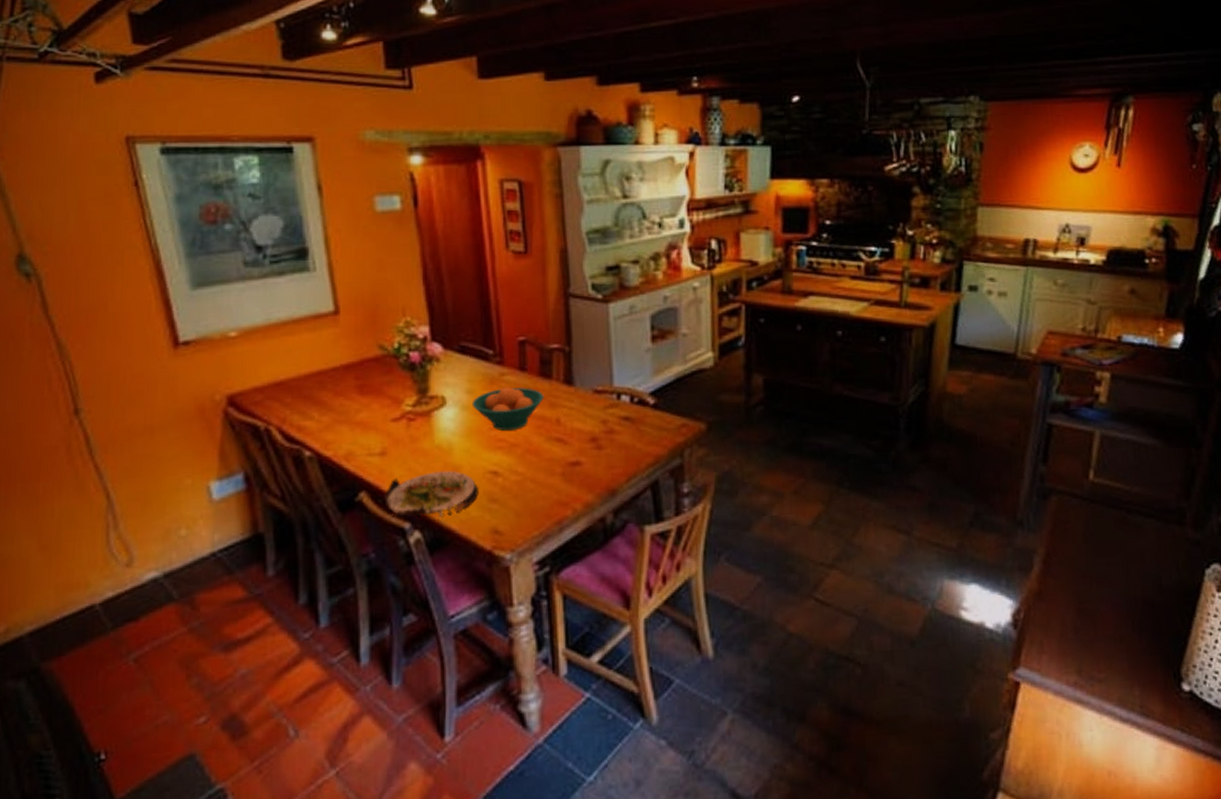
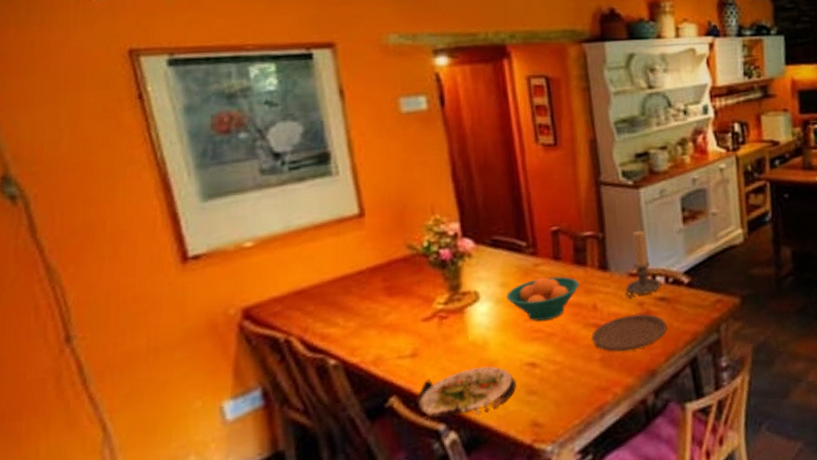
plate: none [554,431,629,469] -> present [592,313,667,352]
candle holder: none [589,347,626,415] -> present [625,231,661,298]

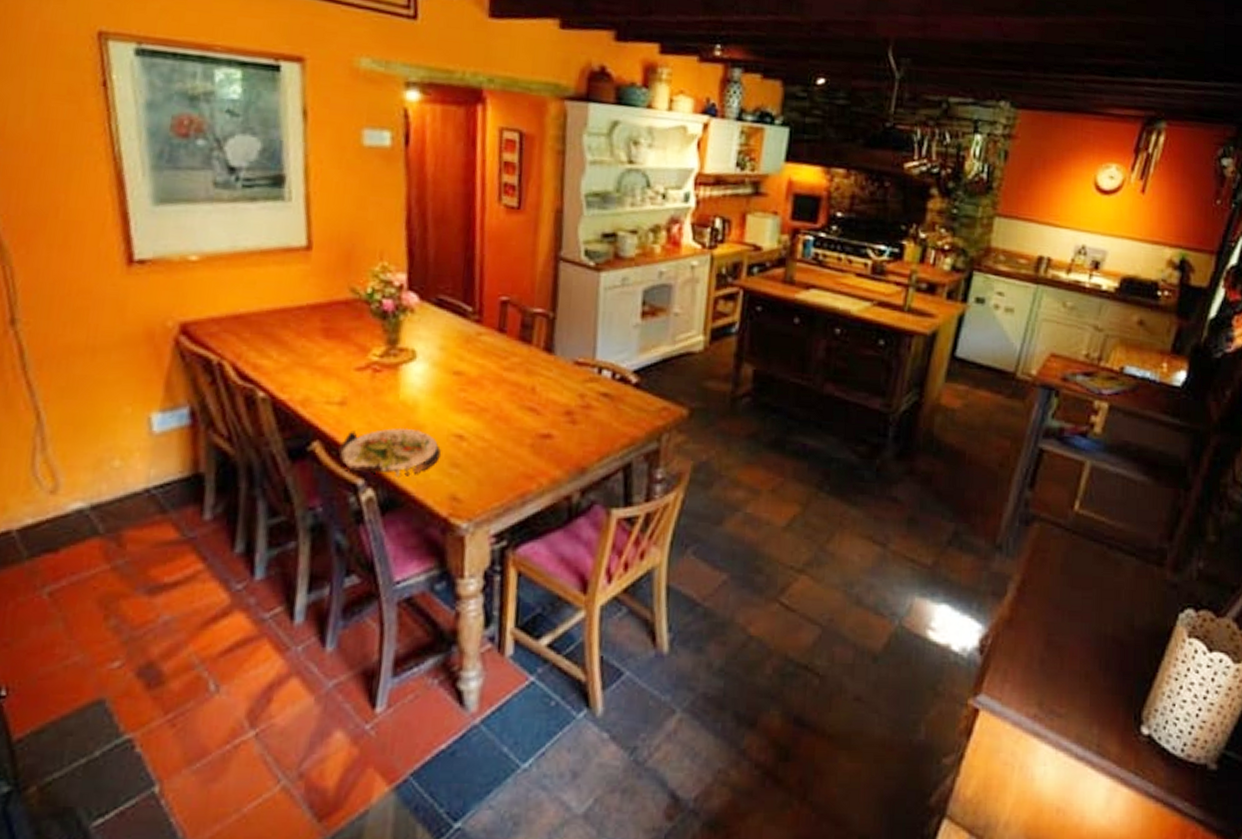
fruit bowl: present [506,276,580,321] -> none [443,347,521,394]
plate: present [592,313,667,352] -> none [525,405,605,443]
candle holder: present [625,231,661,298] -> none [567,317,607,387]

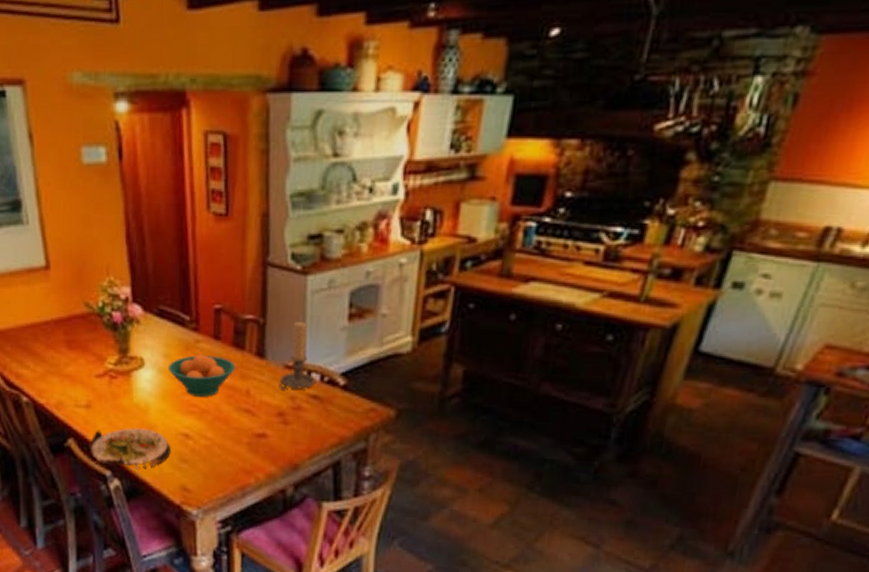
fruit bowl: none [443,347,521,394] -> present [167,354,236,397]
candle holder: none [567,317,607,387] -> present [279,322,316,390]

